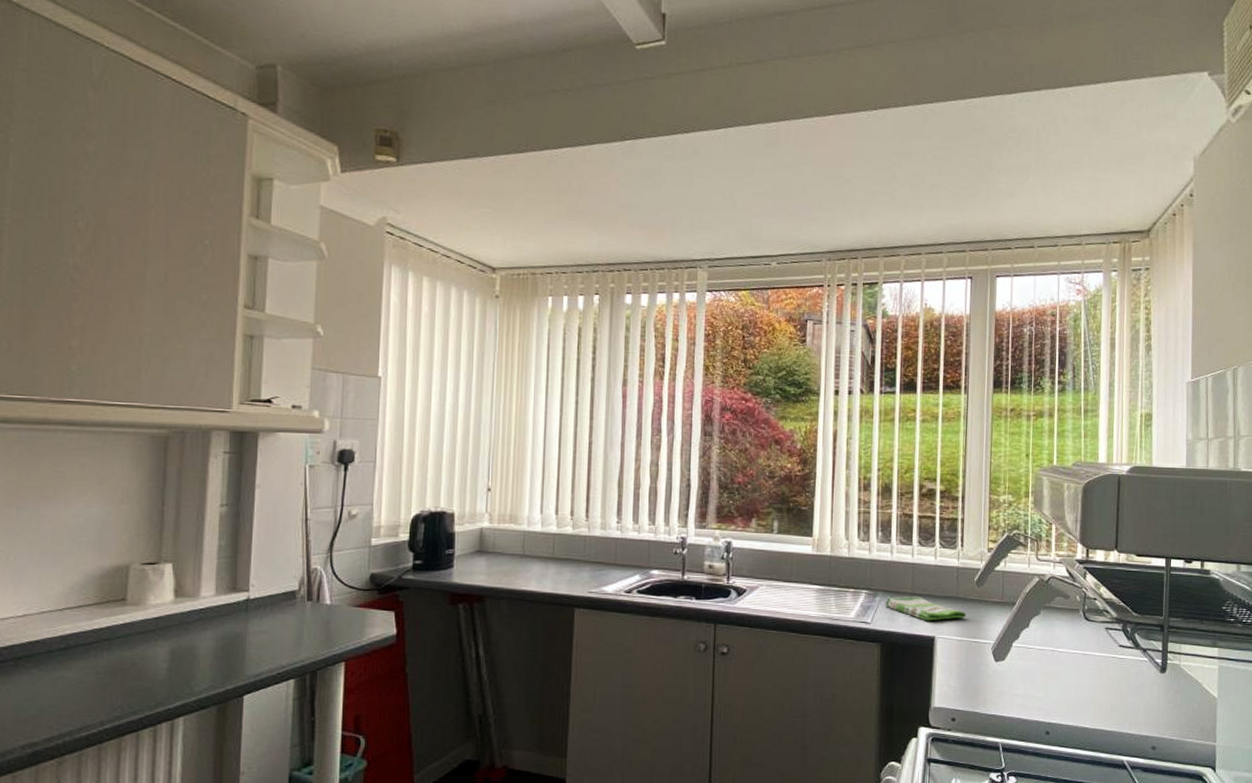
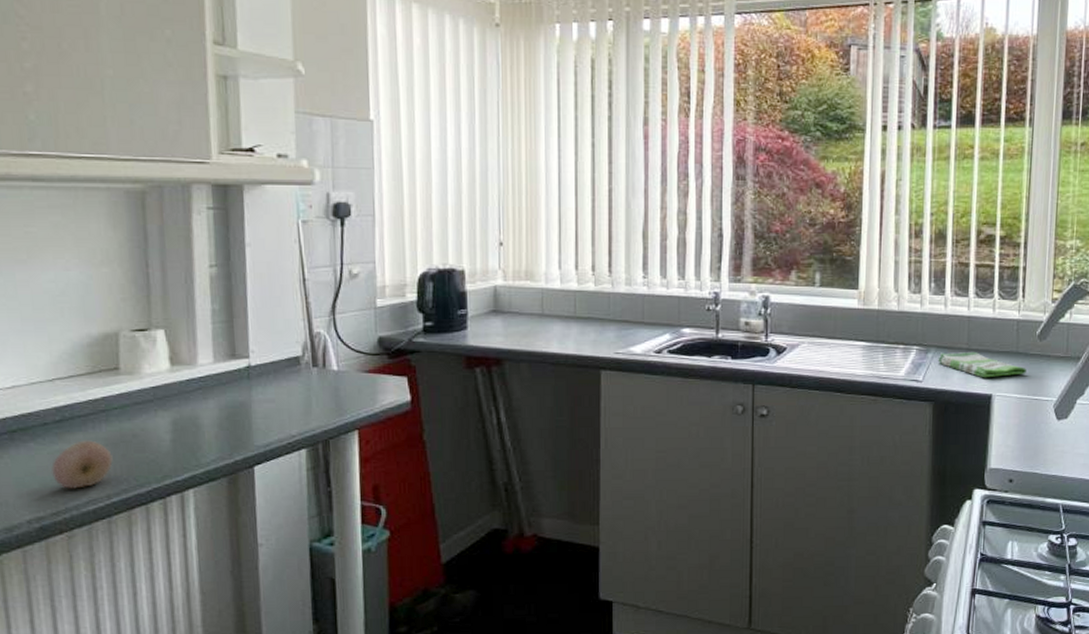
fruit: none [49,668,110,715] -> present [50,440,113,489]

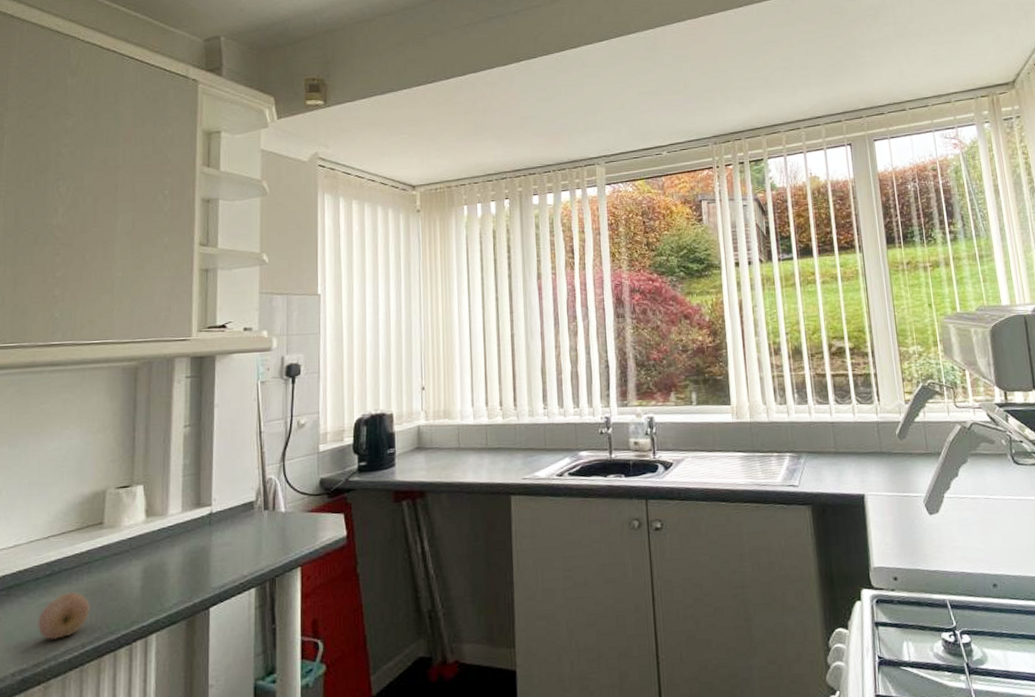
dish towel: present [938,351,1027,378] -> none [810,454,893,479]

